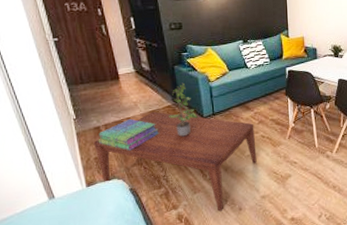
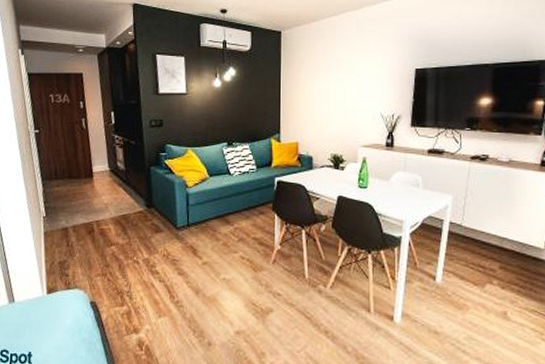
coffee table: present [93,111,257,211] -> none [59,216,234,344]
stack of books: present [98,118,159,151] -> none [64,222,128,258]
potted plant: present [169,84,198,137] -> none [139,187,171,248]

